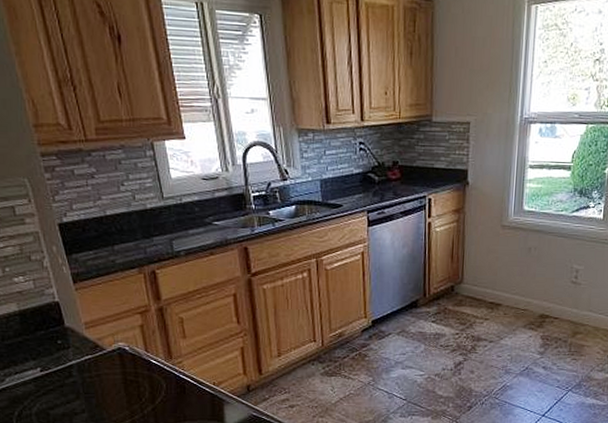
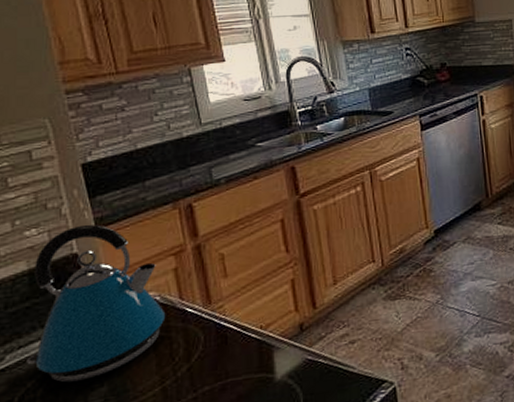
kettle: none [22,278,134,406] -> present [27,224,166,383]

